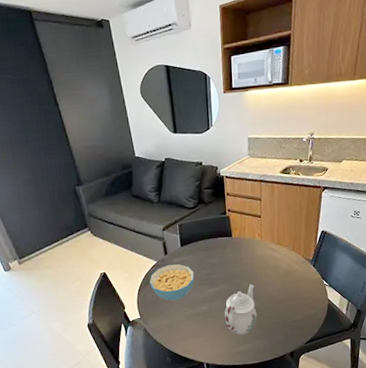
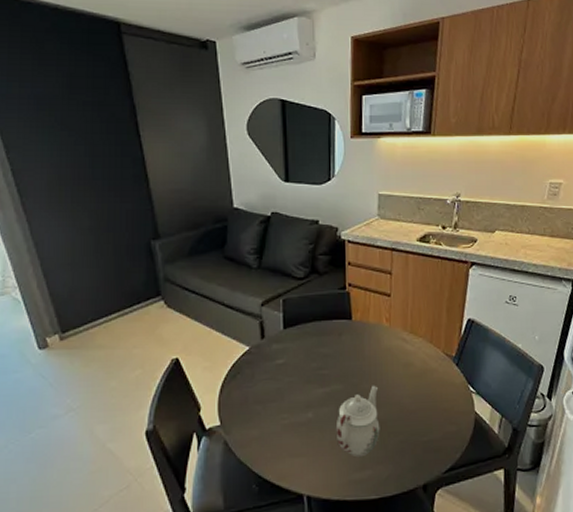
cereal bowl: present [149,264,194,301] -> none [237,352,299,403]

